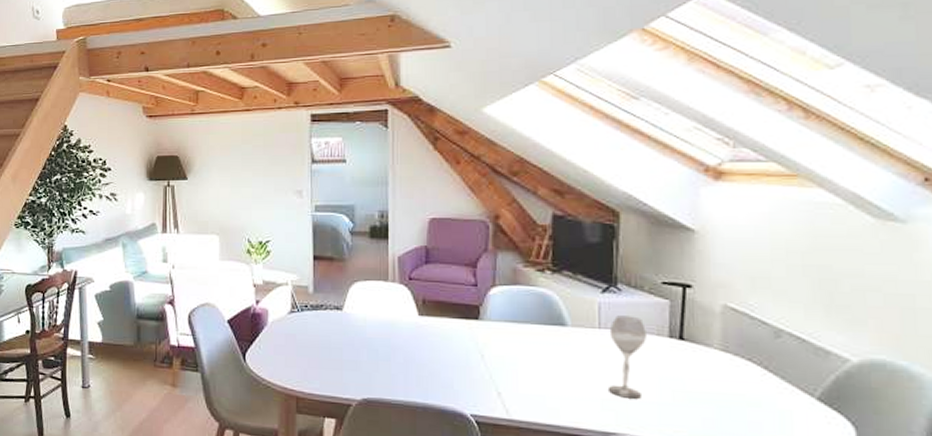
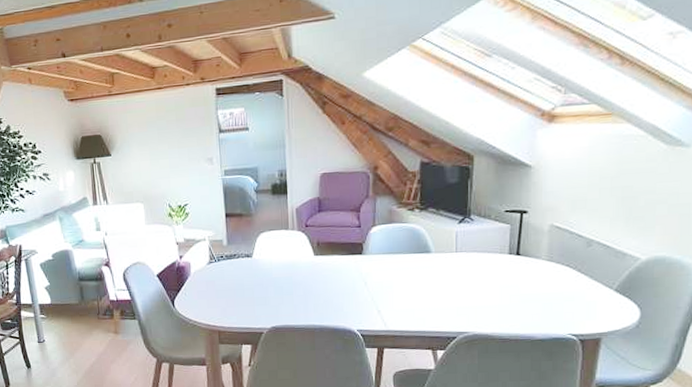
wineglass: present [609,315,648,399] -> none [463,240,493,305]

